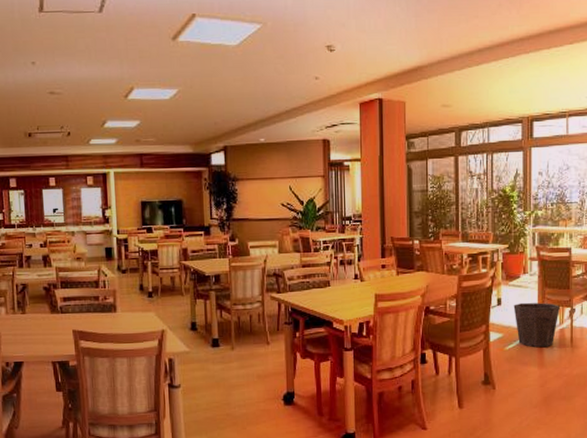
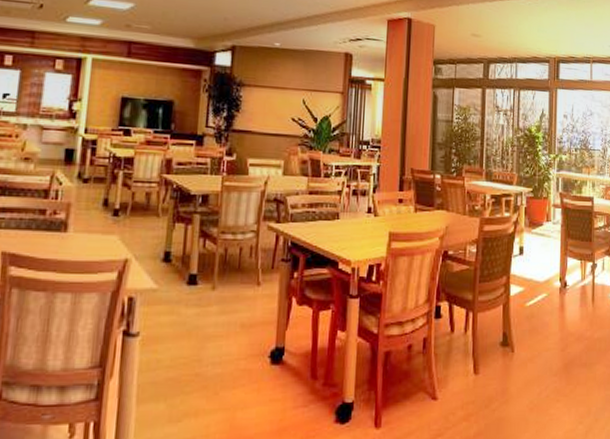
waste bin: present [513,303,560,347] -> none [535,254,582,304]

